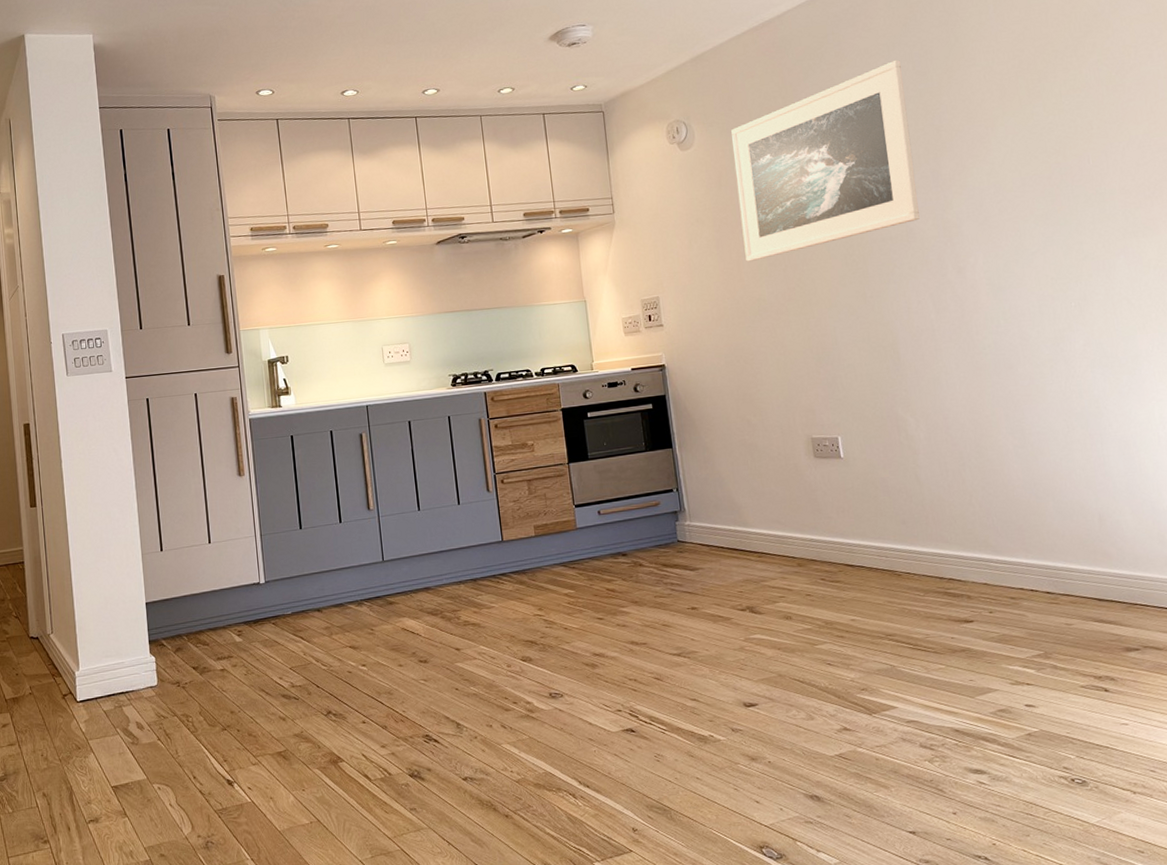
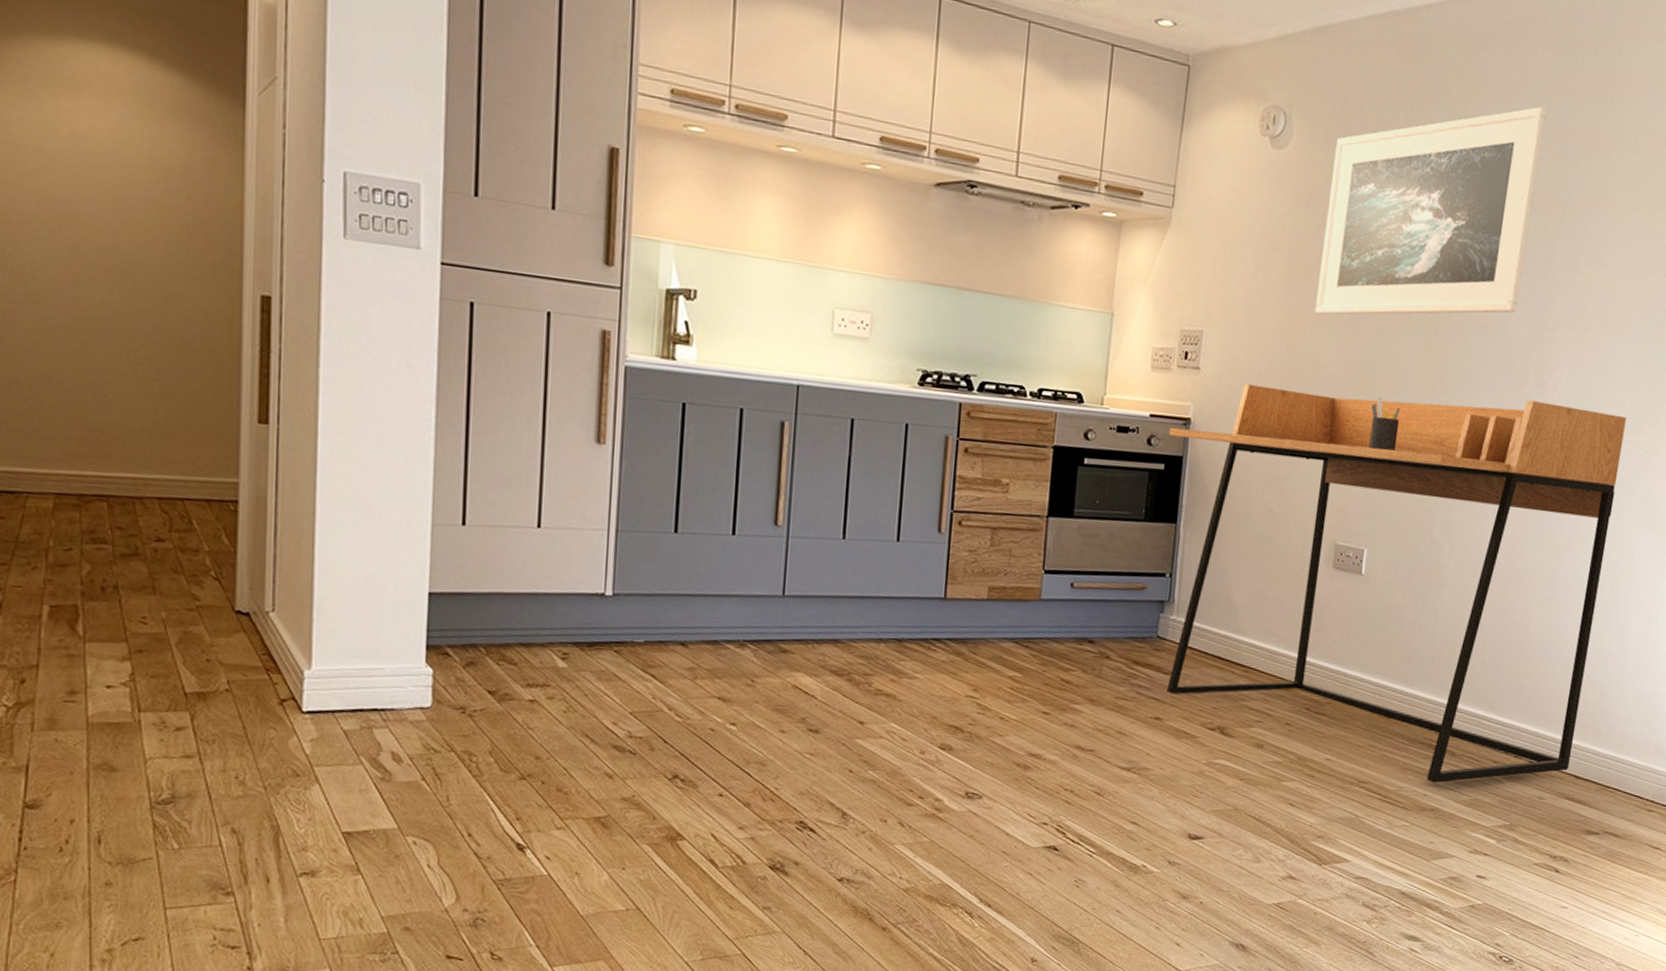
desk: none [650,279,1088,626] -> present [1167,384,1627,783]
pen holder: none [813,314,844,356] -> present [1368,398,1400,451]

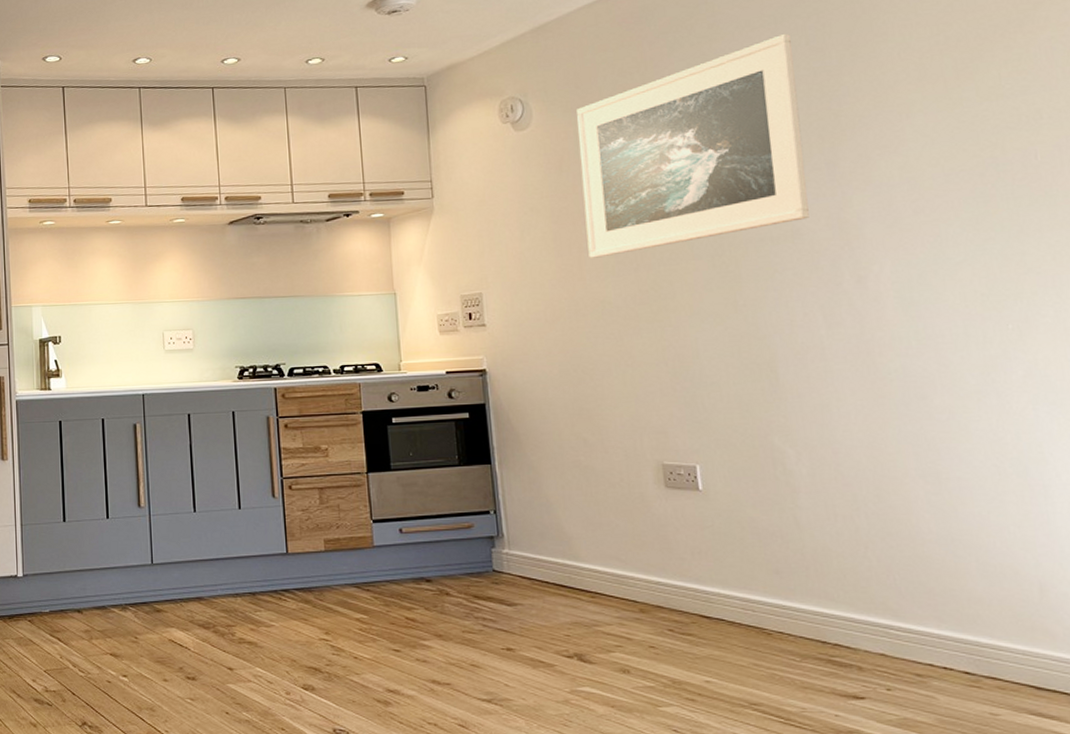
desk: present [1167,384,1627,783] -> none [467,294,1022,702]
pen holder: present [1368,398,1400,451] -> none [669,322,707,370]

